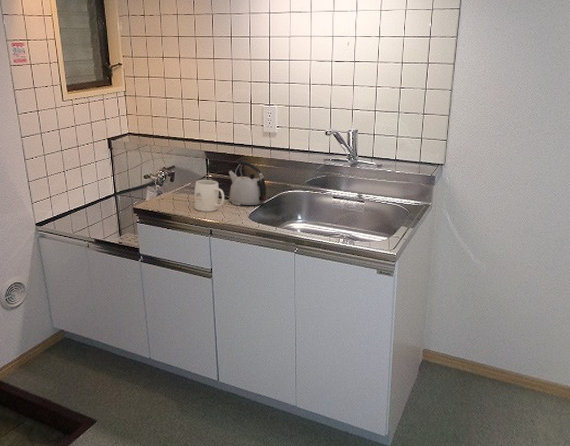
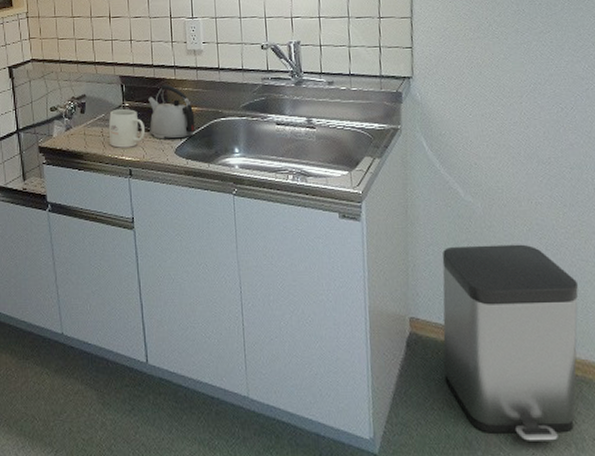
pedal bin: none [444,297,549,437] -> present [442,244,579,441]

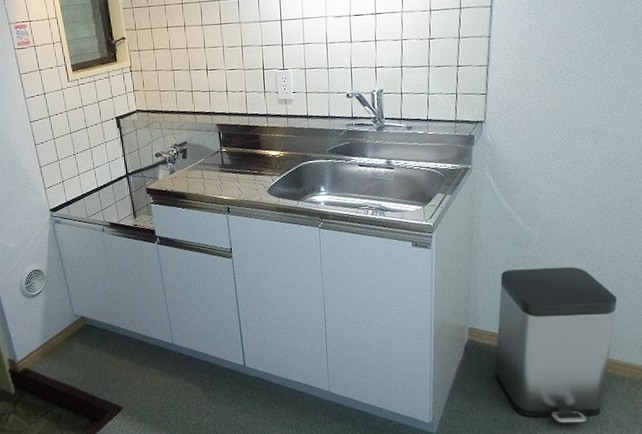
mug: present [108,109,145,148] -> none [207,154,241,189]
kettle: present [148,84,196,140] -> none [243,131,286,181]

